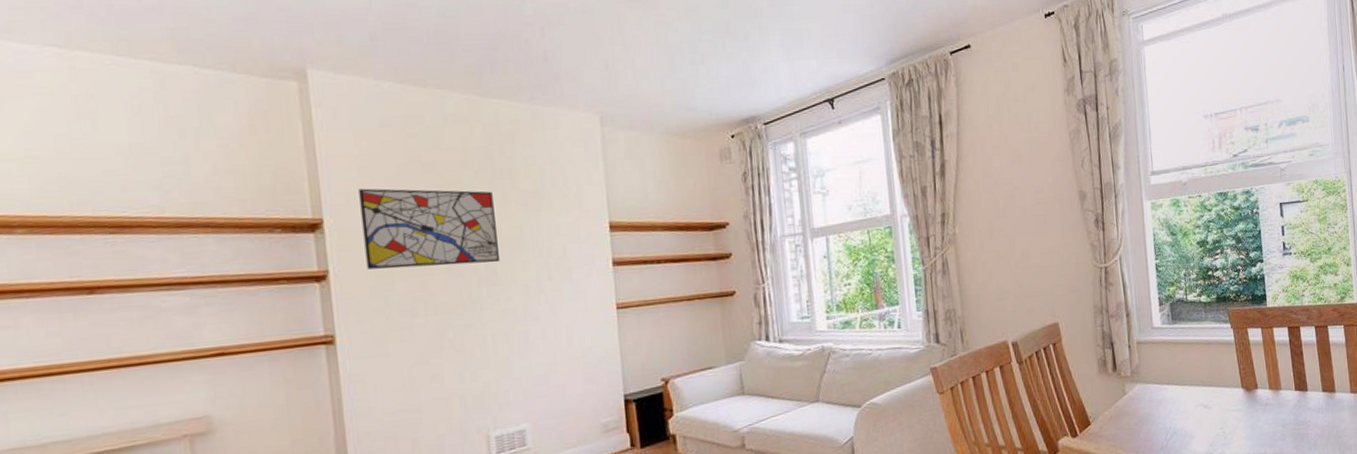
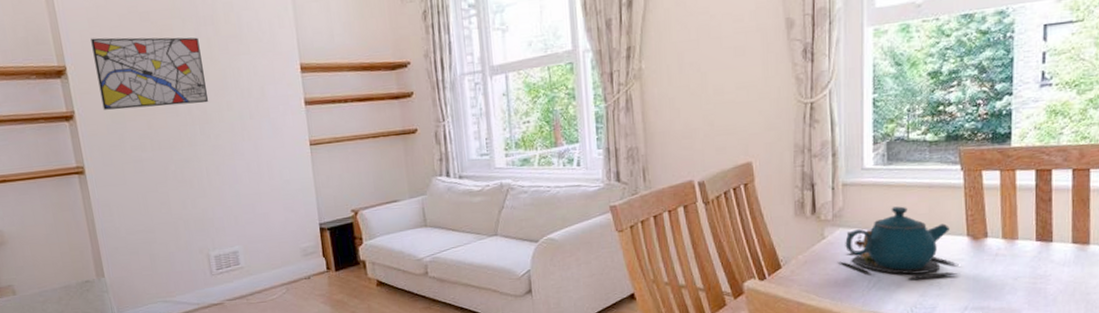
teapot: none [1139,362,1240,431] -> present [838,206,960,280]

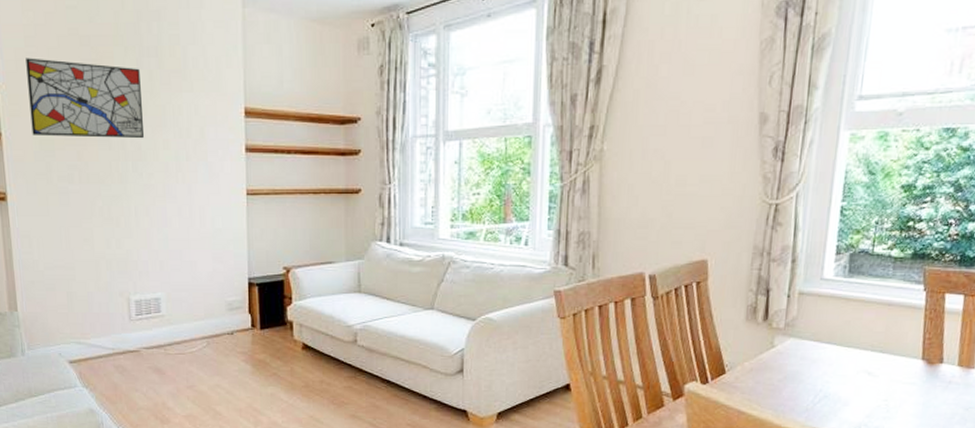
teapot: present [838,206,960,280] -> none [785,322,910,400]

